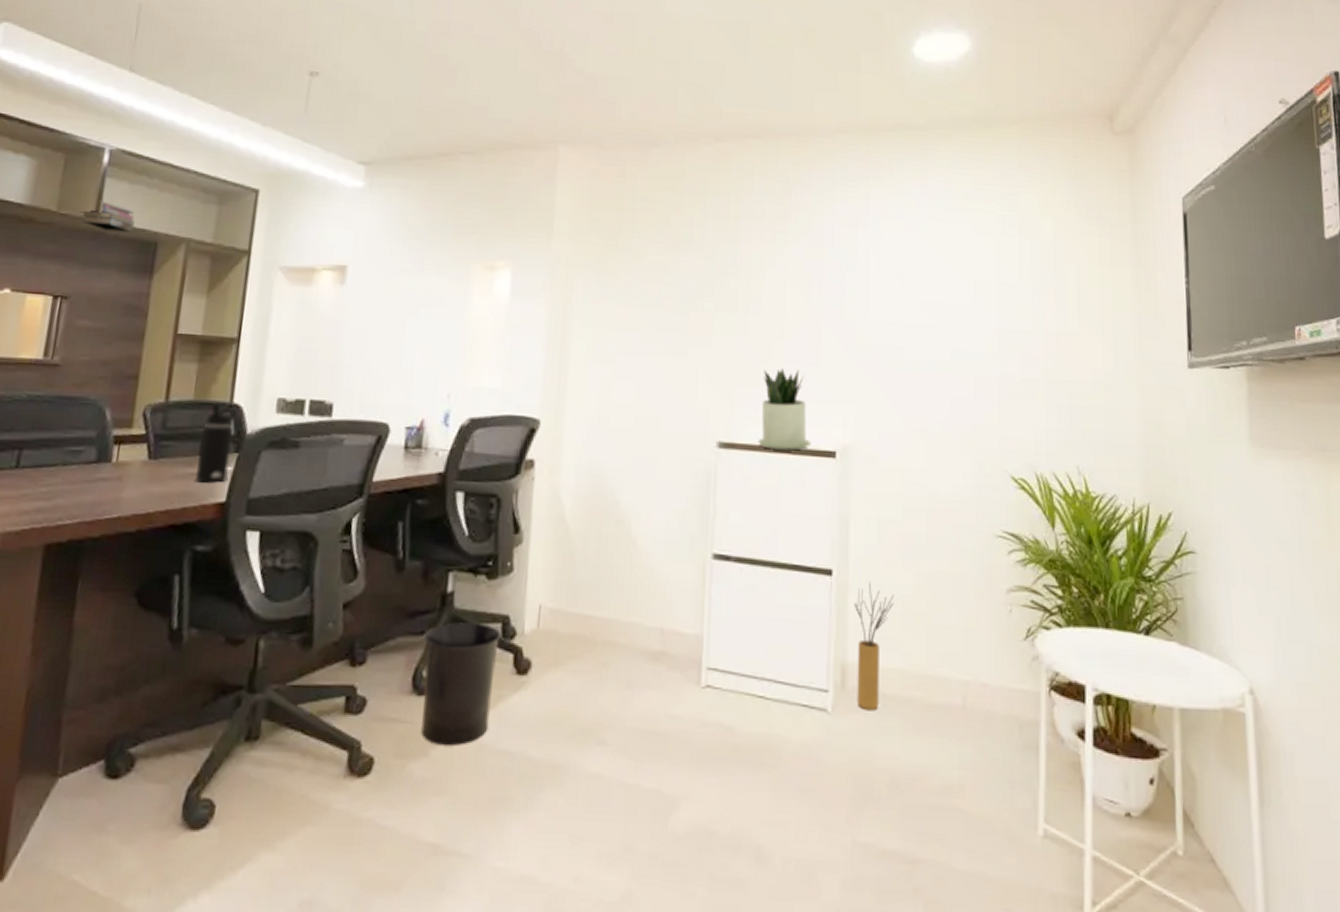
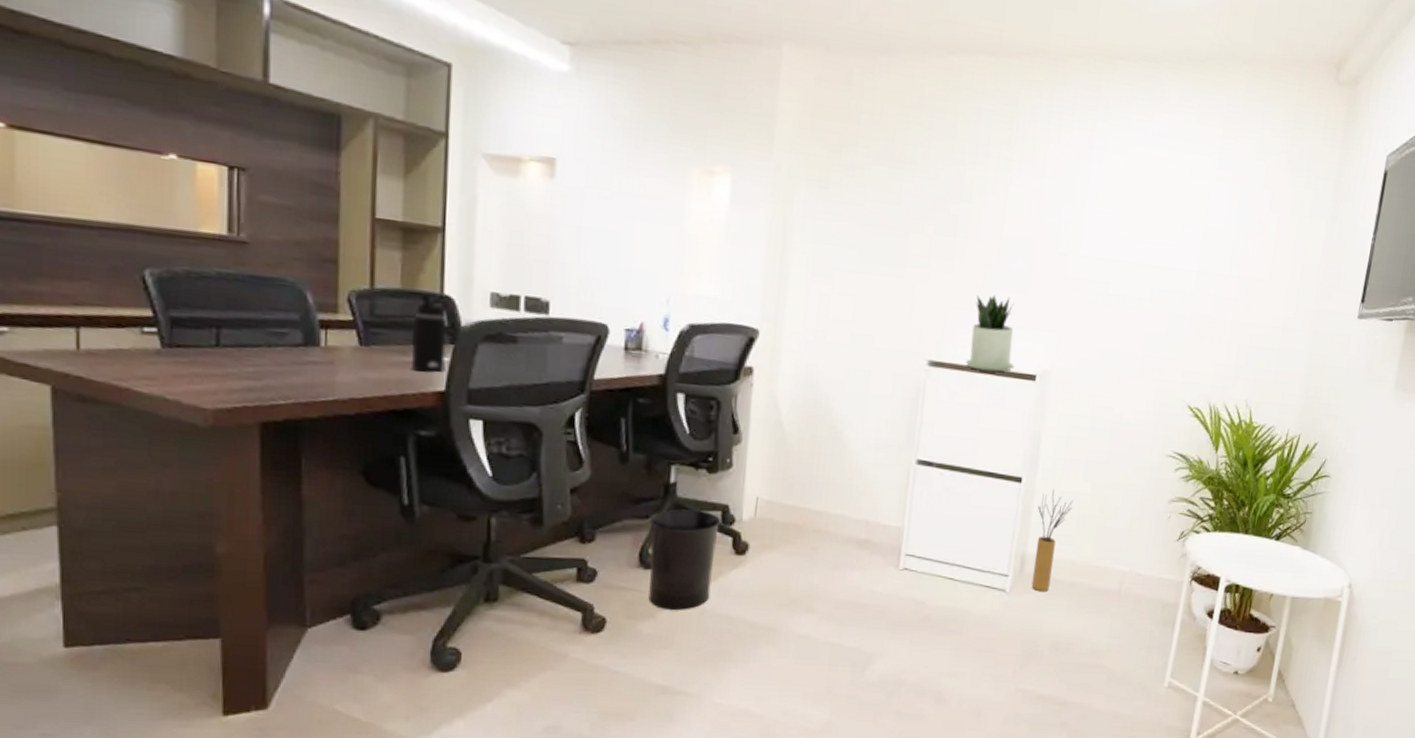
books: present [82,201,135,233] -> none [247,60,311,101]

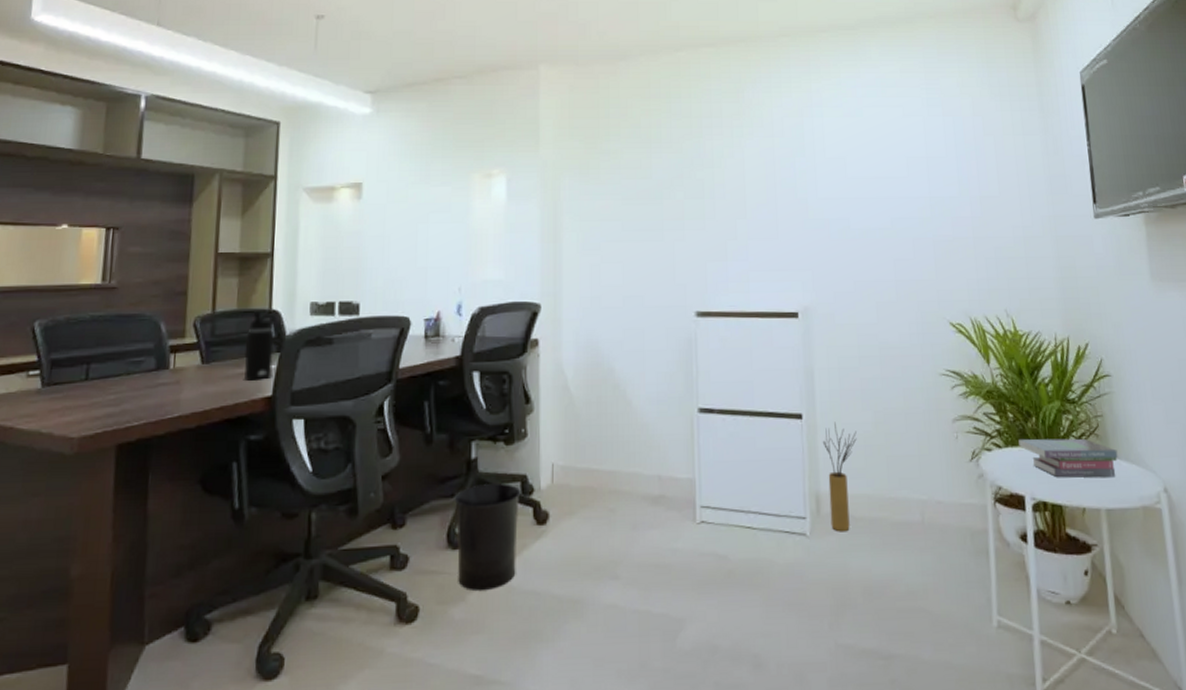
planter: present [965,294,1015,373] -> none [729,244,777,315]
books: none [1226,525,1317,570] -> present [1018,438,1118,478]

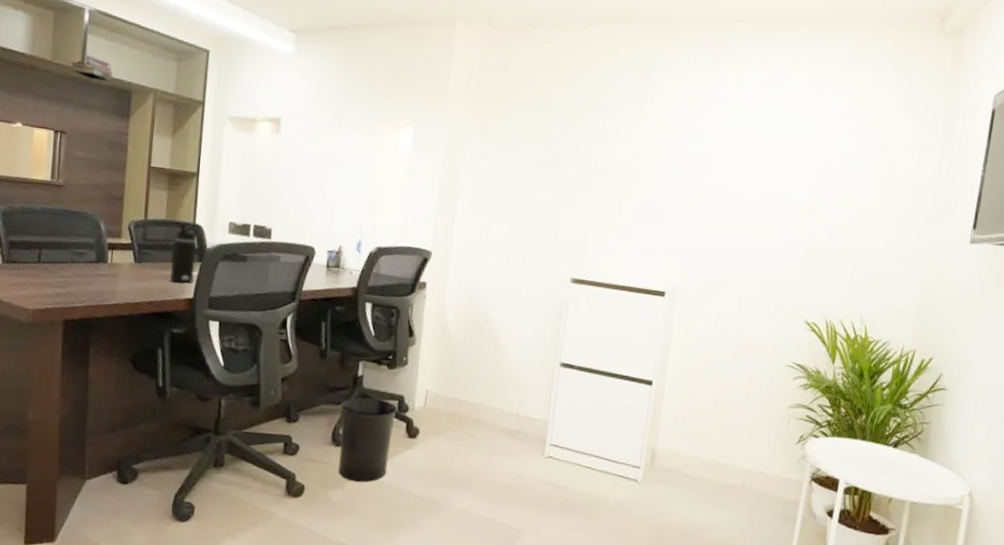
books: none [125,141,172,168] -> present [71,53,113,82]
vase: present [822,422,857,532] -> none [661,392,699,484]
books: present [1018,438,1118,478] -> none [844,431,935,477]

